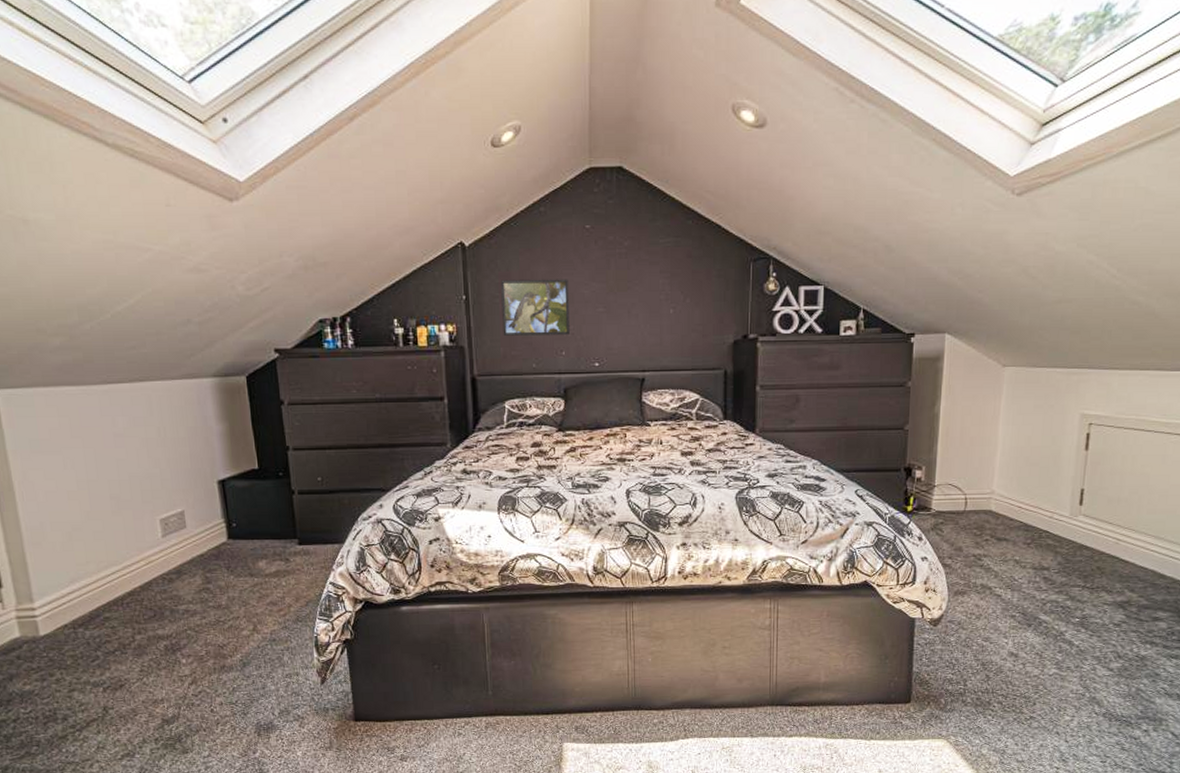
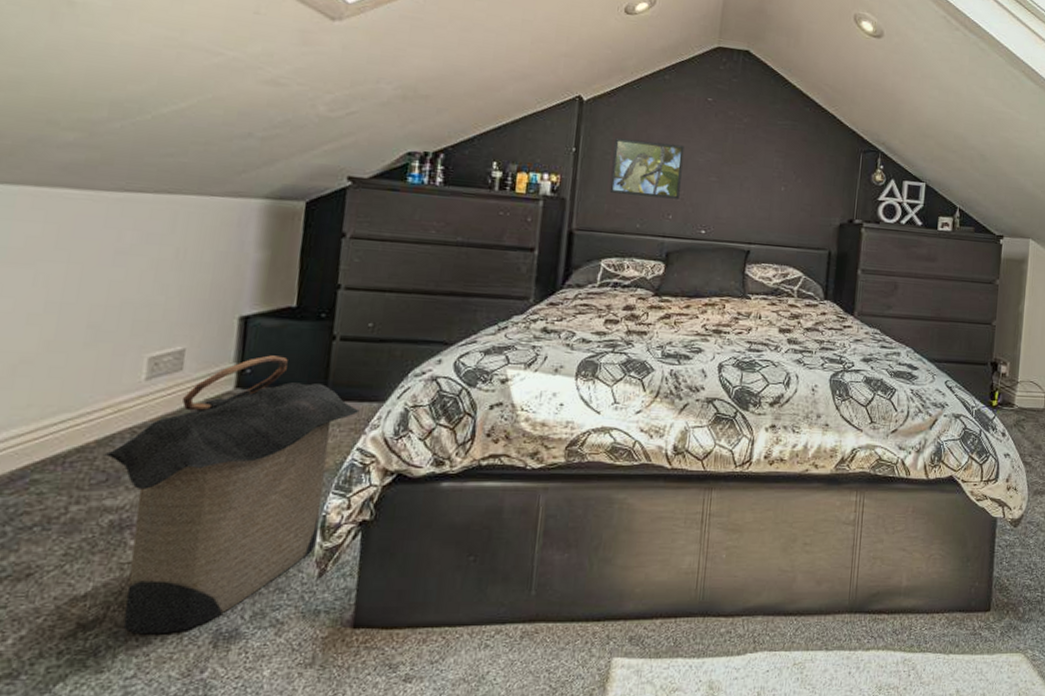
laundry hamper: none [147,511,326,727] -> present [102,355,360,635]

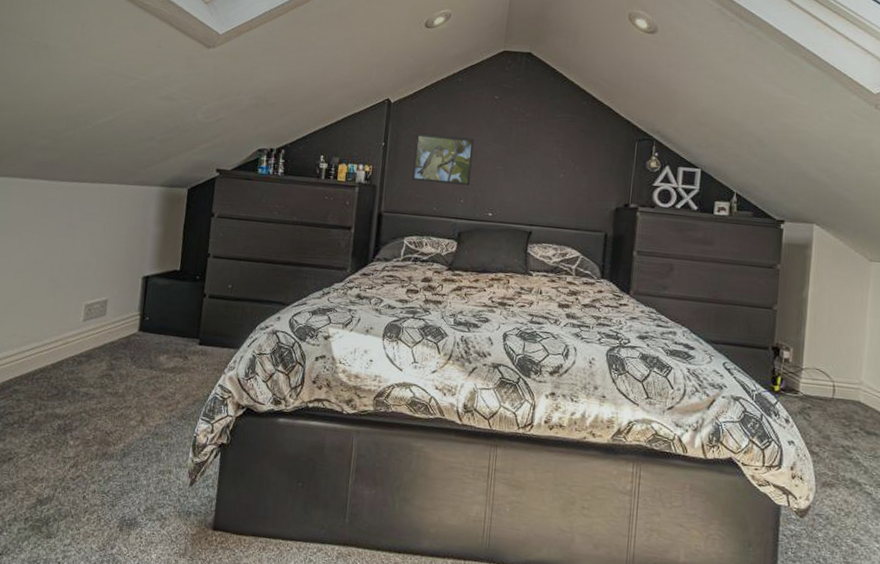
laundry hamper: present [102,355,360,635] -> none [55,307,221,516]

